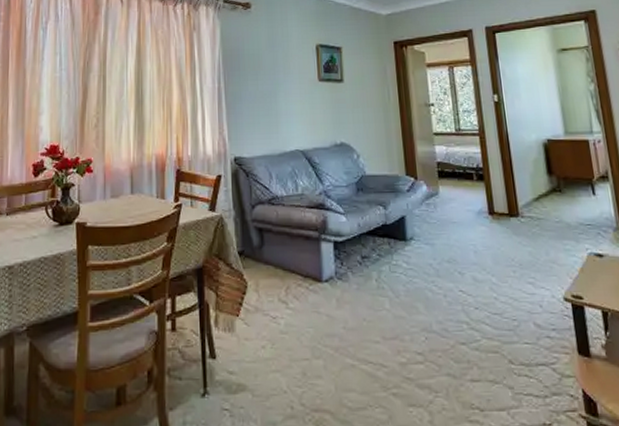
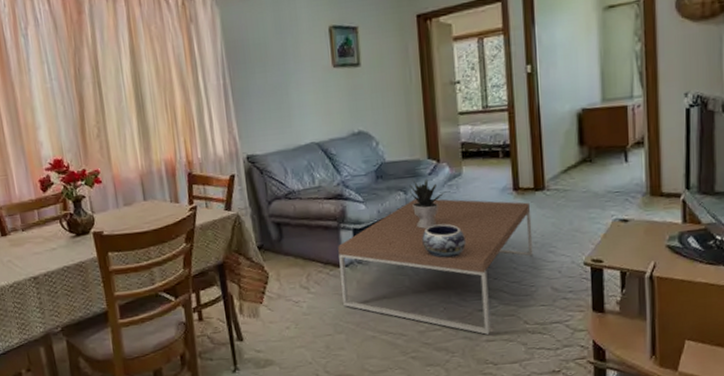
coffee table: none [318,215,513,373] -> present [338,199,533,335]
potted plant: none [388,194,425,247] -> present [409,178,447,229]
decorative bowl: none [402,243,445,281] -> present [422,224,466,258]

